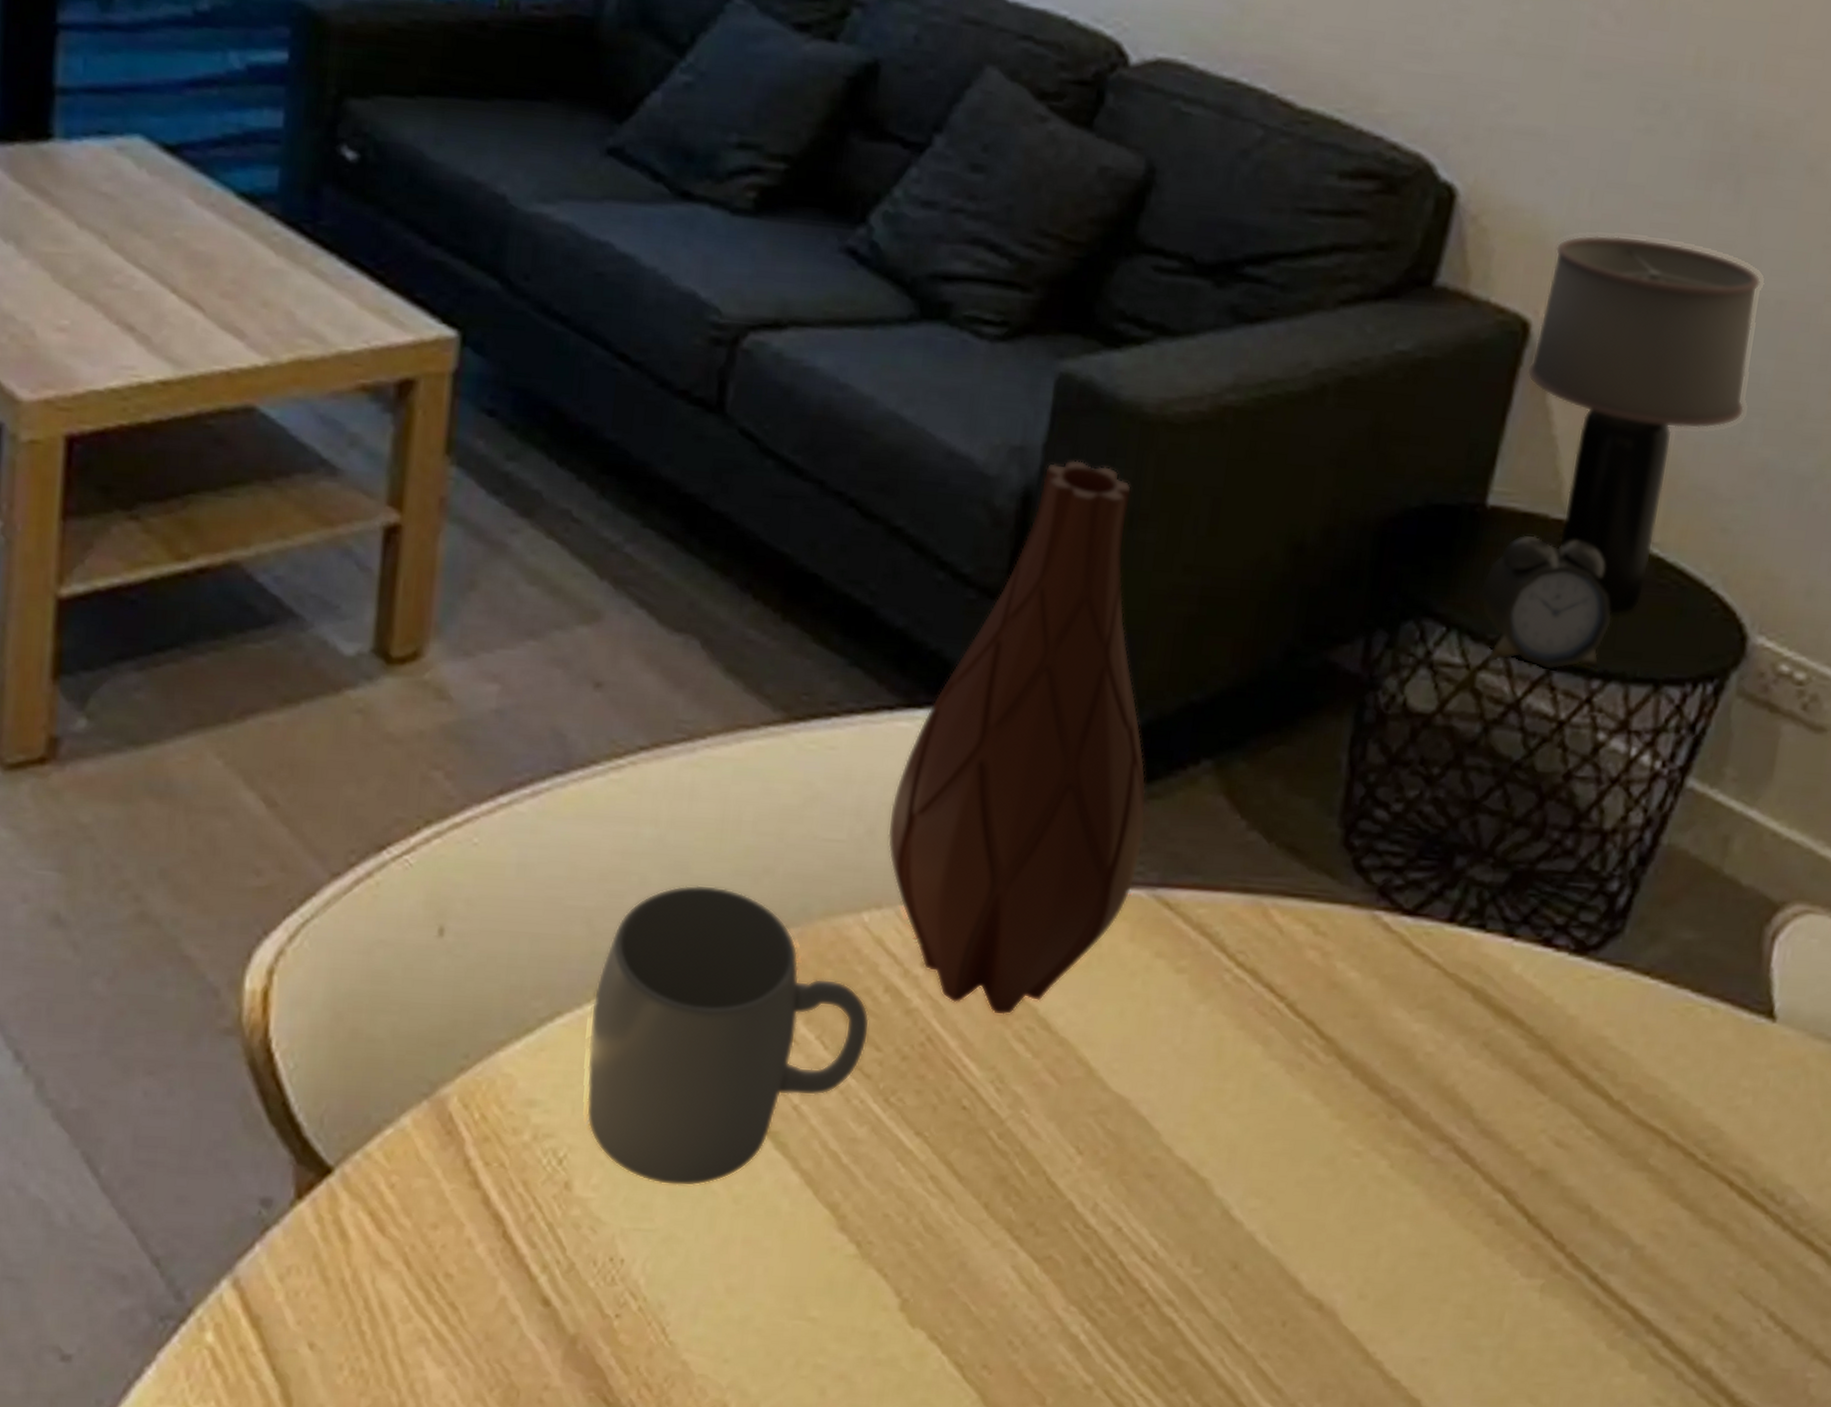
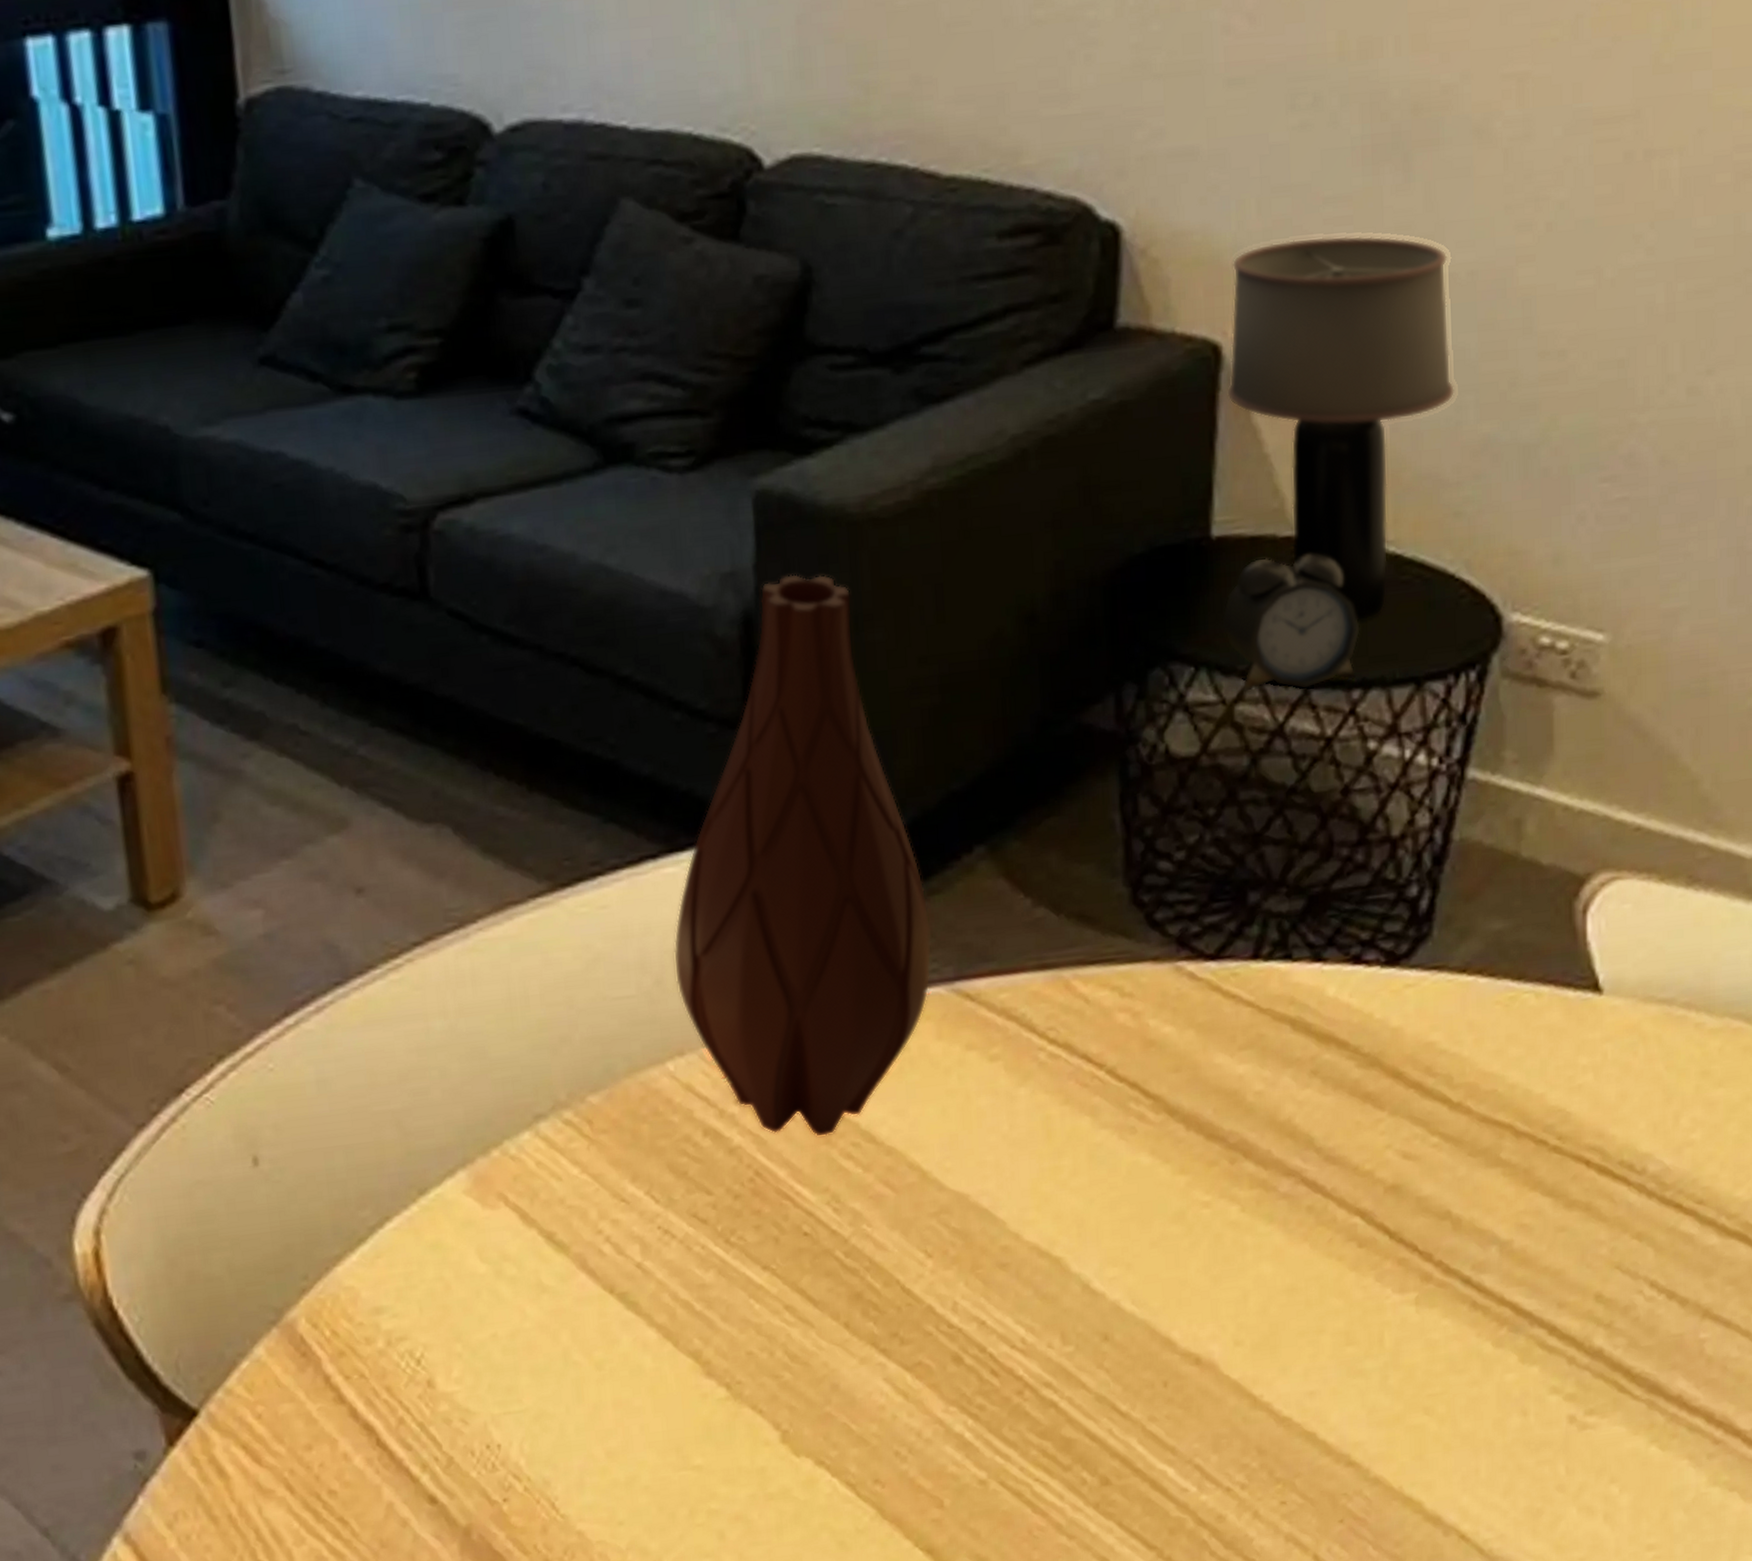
mug: present [586,885,870,1187] -> none [418,1064,697,1365]

